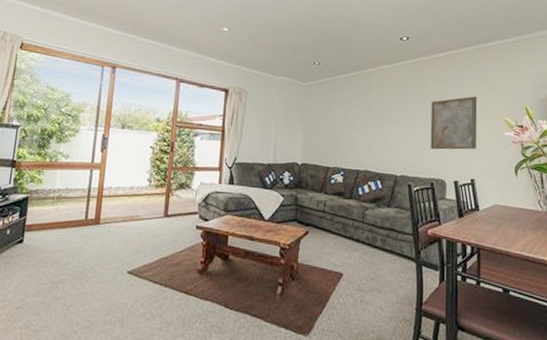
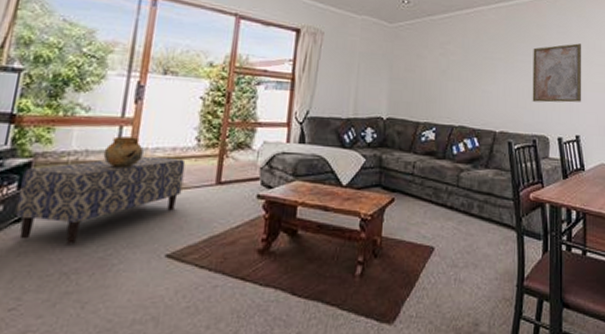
bench: none [18,193,140,260] -> present [15,156,186,244]
ceramic pot: none [79,178,109,203] -> present [103,136,144,169]

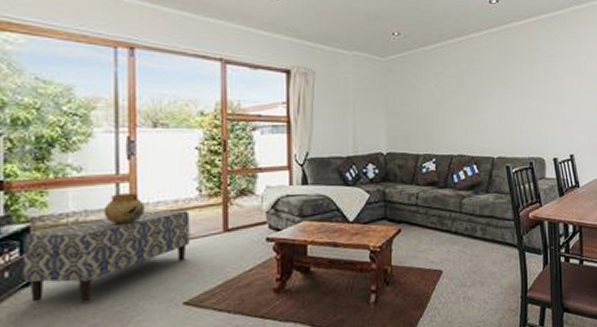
wall art: present [532,43,581,103] -> none [526,64,574,125]

